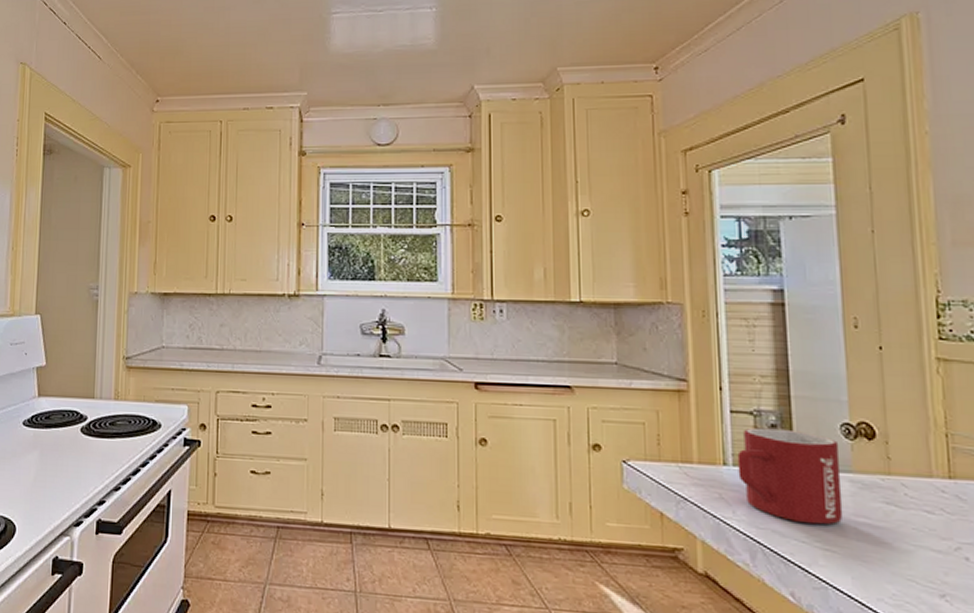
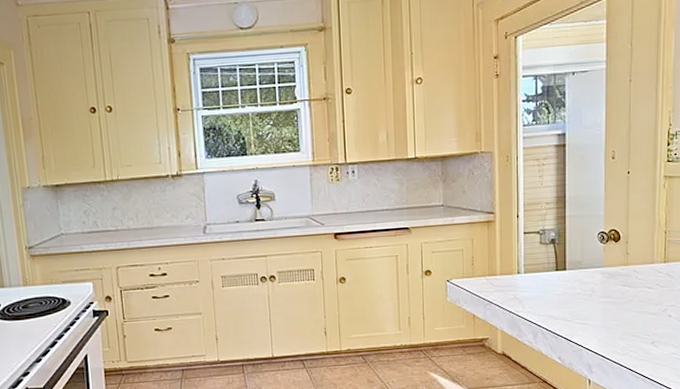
mug: present [737,427,843,524] -> none [527,241,596,308]

